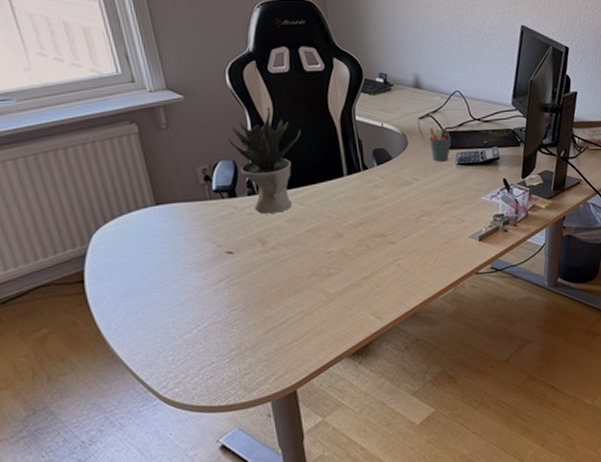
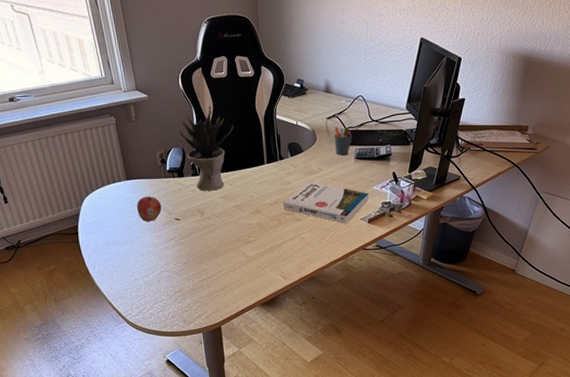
fruit: none [171,224,207,259] -> present [137,196,162,222]
book: none [371,194,478,244] -> present [283,181,369,223]

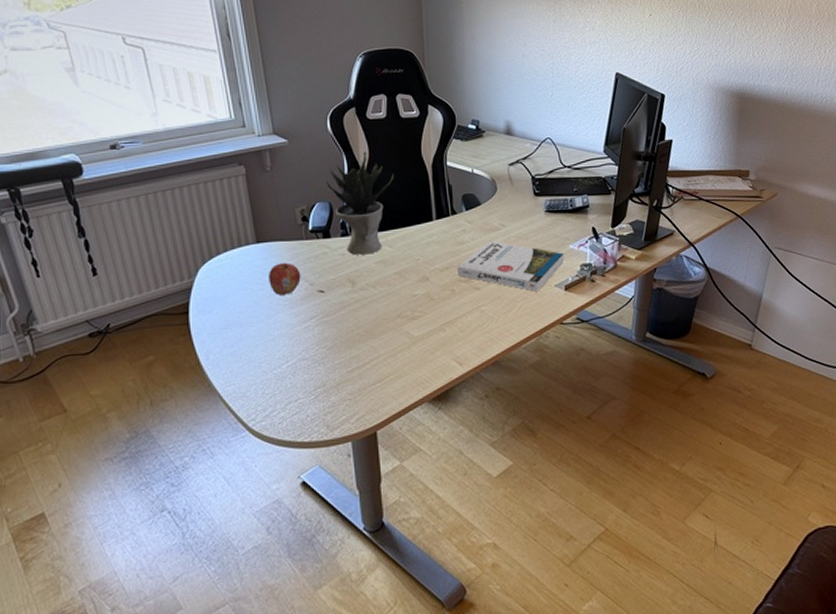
pen holder: present [334,127,352,156] -> none [518,174,540,209]

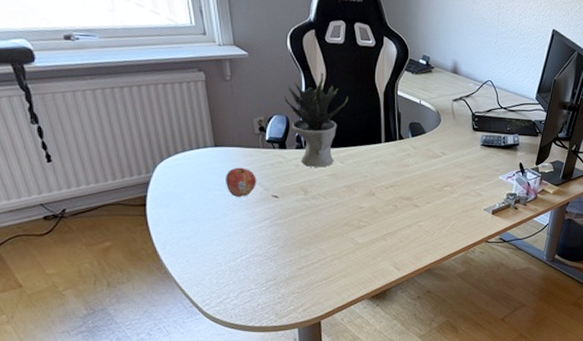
book: present [457,240,565,292] -> none [401,165,495,213]

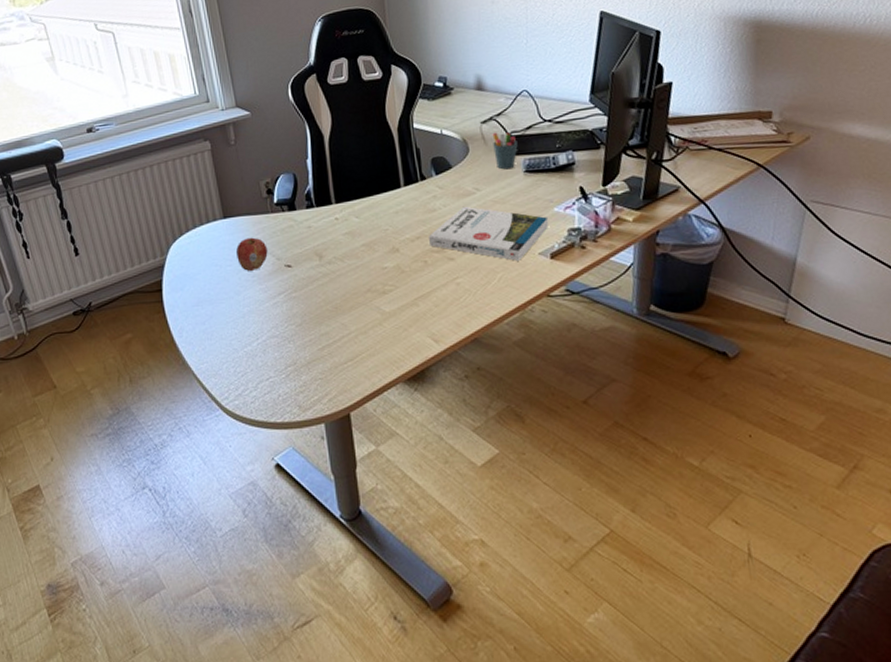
potted plant: present [284,73,348,167] -> none [290,119,358,227]
book: none [401,165,495,213] -> present [429,206,549,261]
pen holder: none [460,110,479,142] -> present [492,132,518,170]

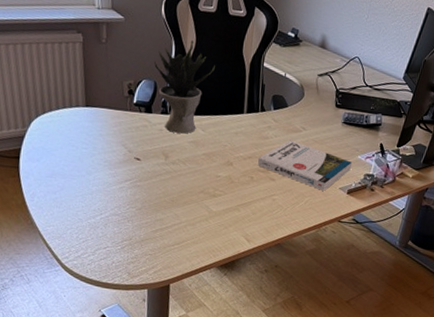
fruit: present [236,237,268,271] -> none [93,128,122,157]
potted plant: none [290,119,358,227] -> present [154,40,215,134]
pen holder: present [492,132,518,170] -> none [322,85,343,118]

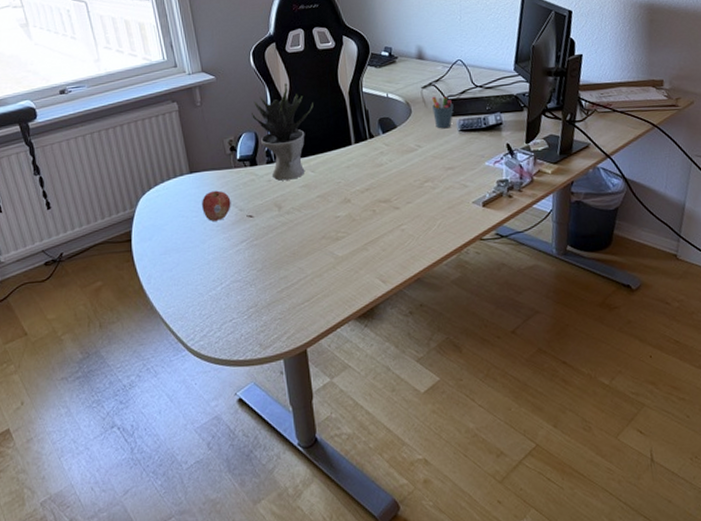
fruit: none [93,128,122,157] -> present [202,190,231,222]
book: present [258,139,353,191] -> none [377,161,481,209]
pen holder: none [322,85,343,118] -> present [431,96,454,129]

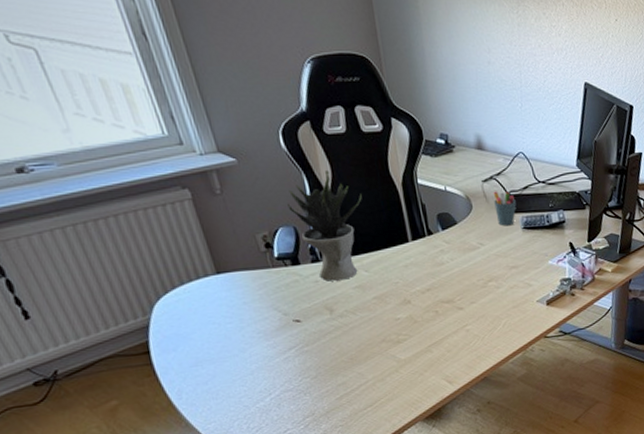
fruit: present [202,190,231,222] -> none [235,293,273,328]

